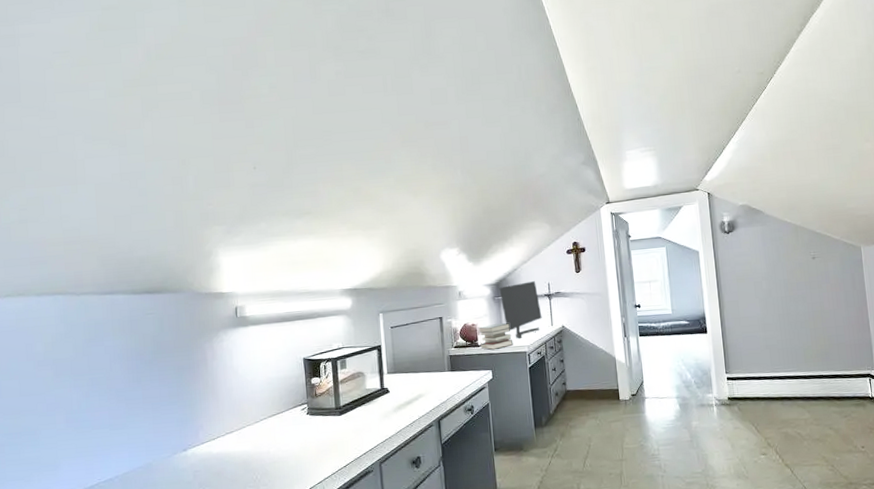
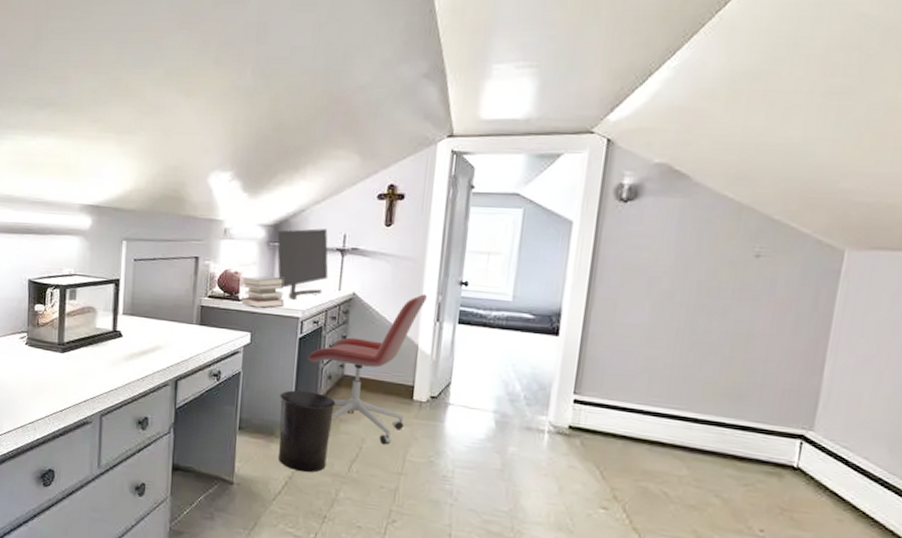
waste bin: none [522,408,566,475] -> present [278,390,336,473]
office chair: none [538,318,618,440] -> present [308,294,427,445]

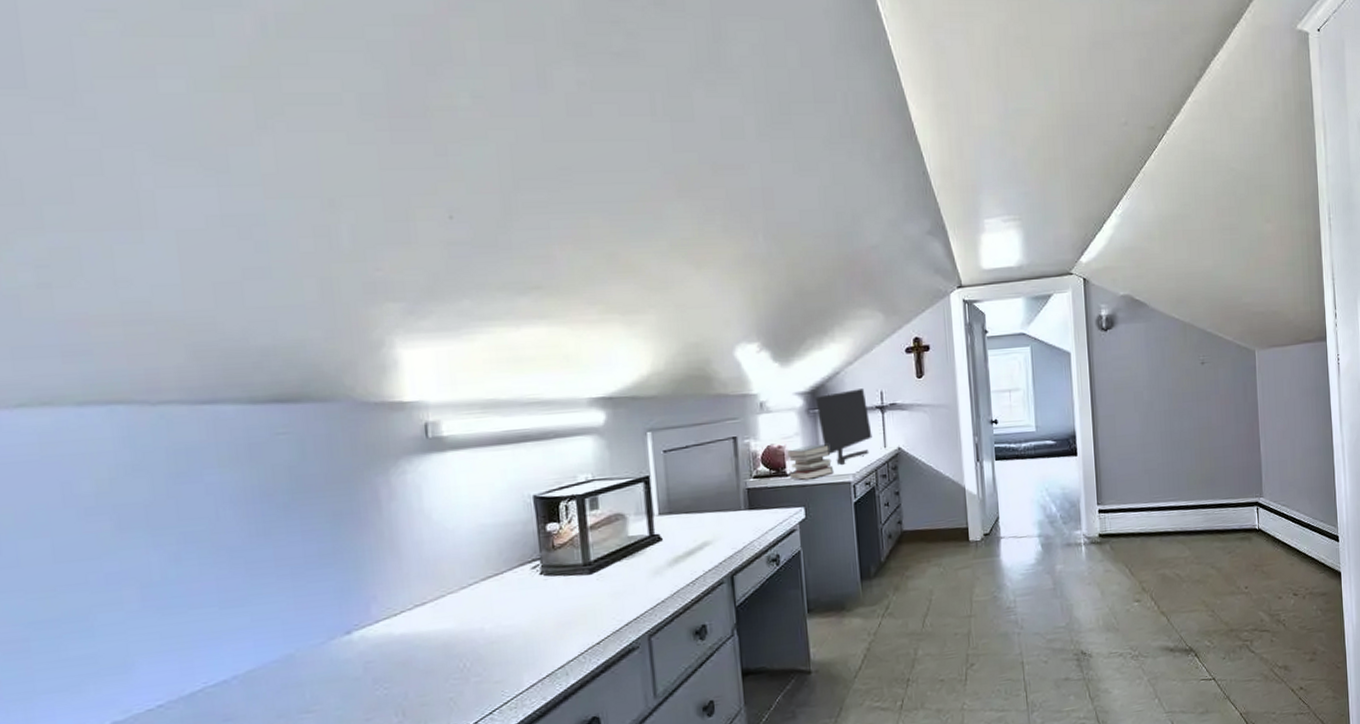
waste bin: present [278,390,336,473] -> none [844,554,901,640]
office chair: present [308,294,427,445] -> none [866,437,966,592]

